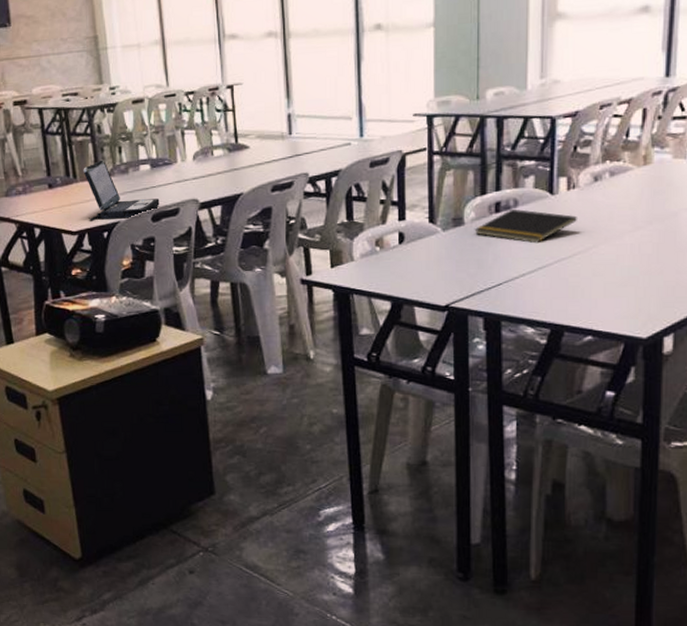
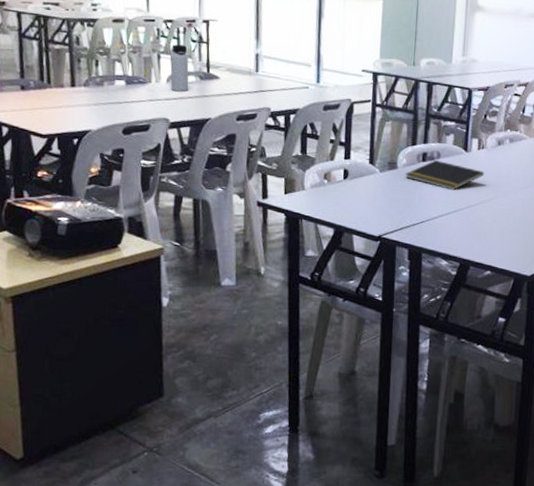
laptop: present [83,159,160,221] -> none [58,69,132,128]
water bottle: none [195,117,217,169] -> present [170,44,189,92]

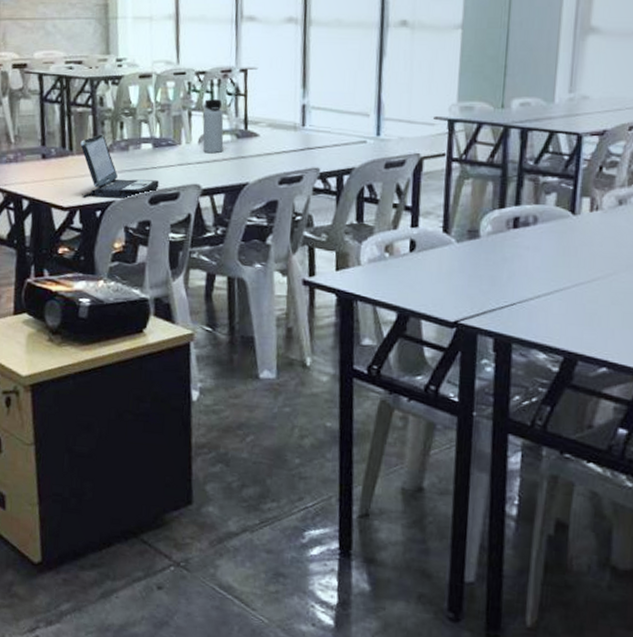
laptop: none [58,69,132,128] -> present [80,134,159,198]
notepad: present [405,159,484,191] -> none [490,225,599,265]

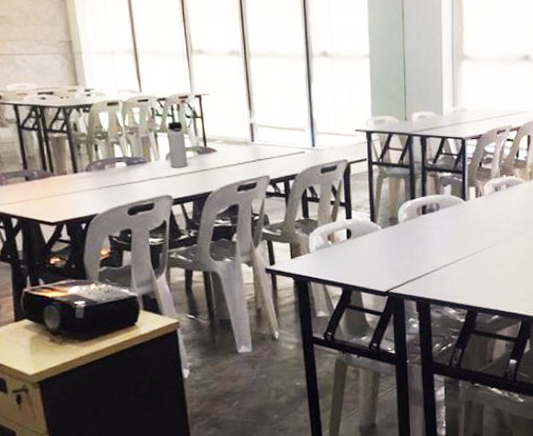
laptop: present [80,134,159,198] -> none [60,156,136,213]

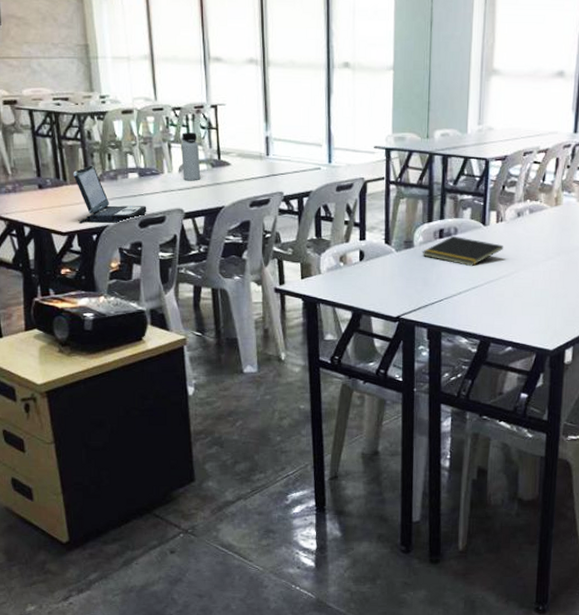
laptop: none [60,156,136,213] -> present [73,165,147,223]
notepad: none [406,211,484,240] -> present [422,235,503,267]

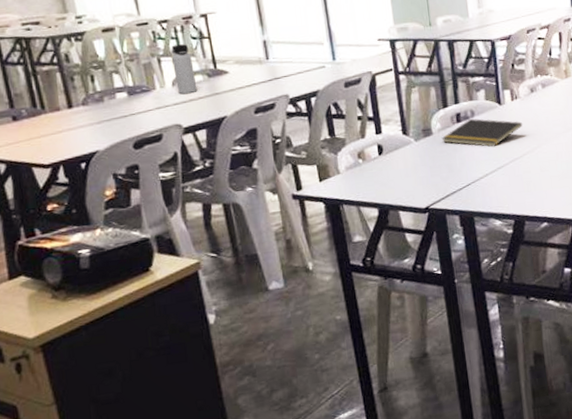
laptop: present [73,165,147,223] -> none [52,89,141,153]

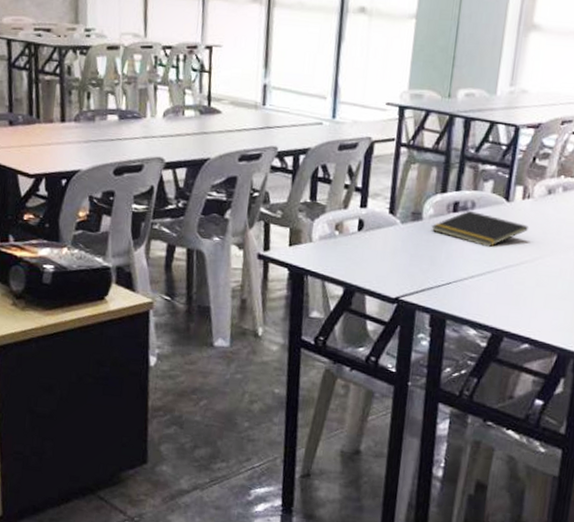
water bottle: present [171,44,198,95] -> none [167,74,188,128]

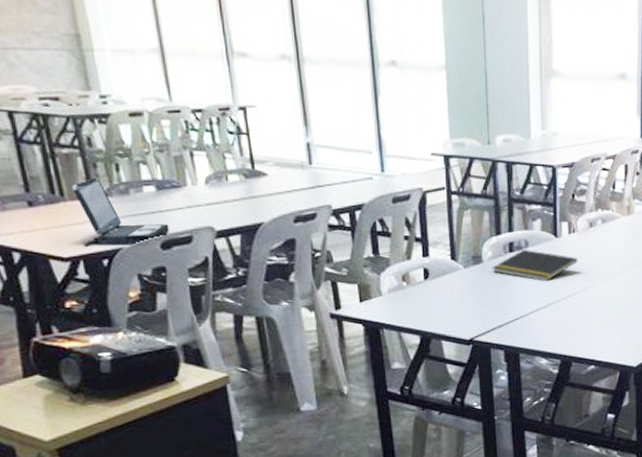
laptop: none [47,103,124,168] -> present [72,177,170,247]

